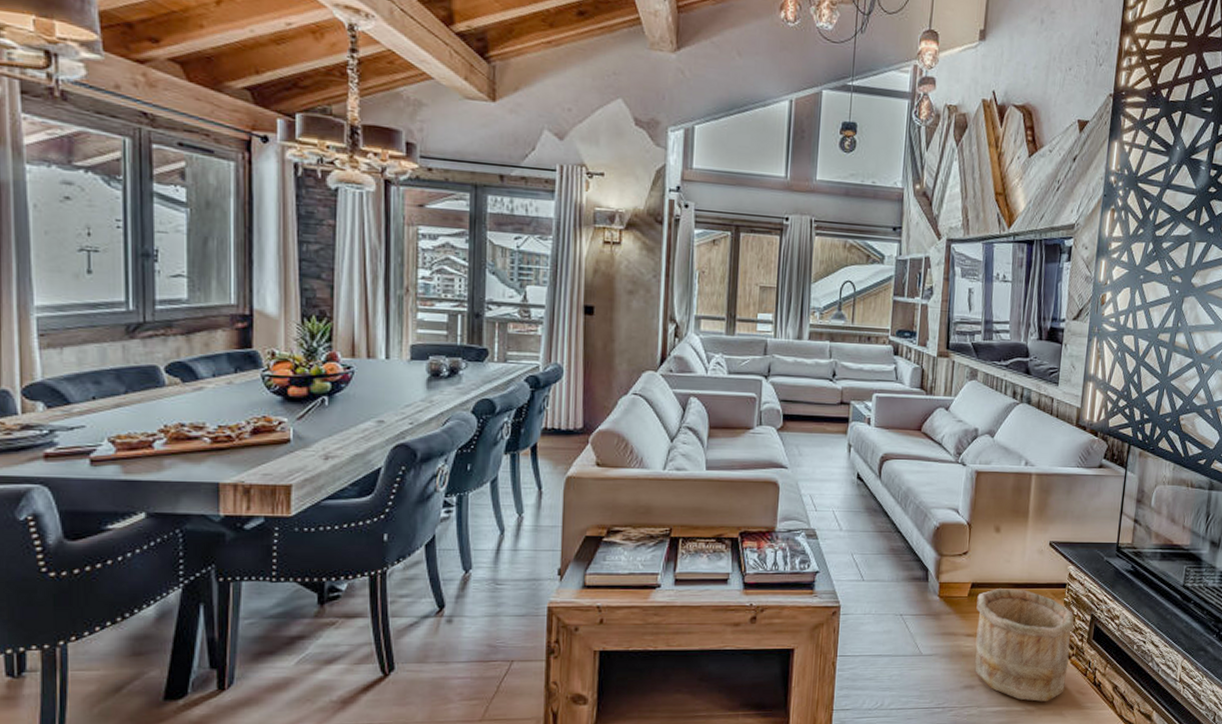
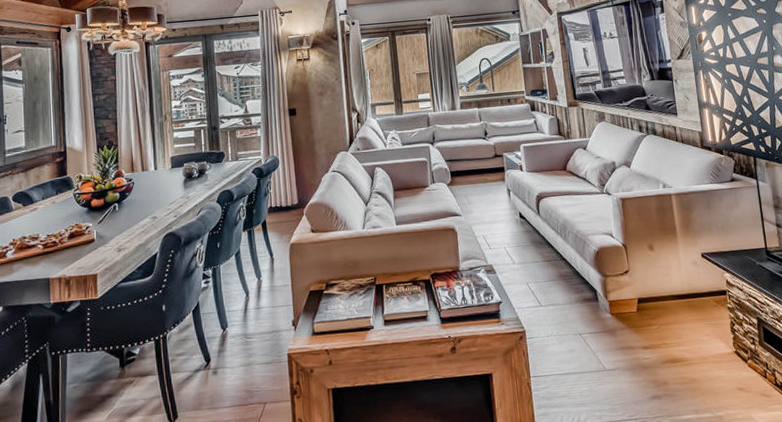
wooden bucket: present [975,589,1075,702] -> none [645,300,748,407]

